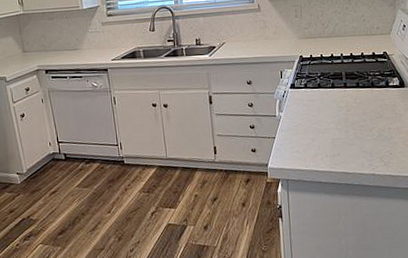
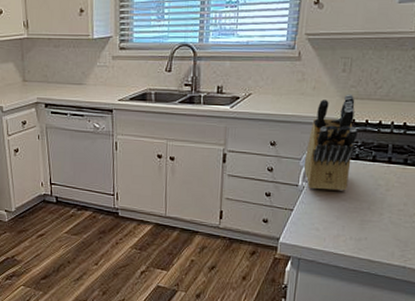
knife block: none [277,34,317,118] -> present [303,94,358,191]

